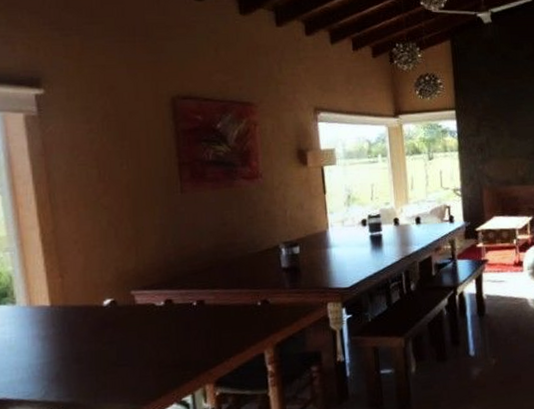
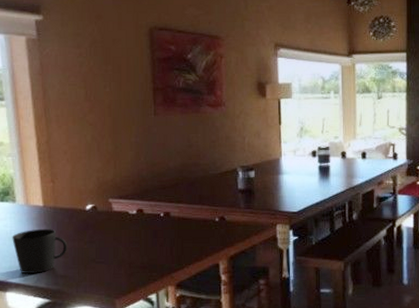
cup: none [12,331,82,388] -> present [12,228,68,274]

